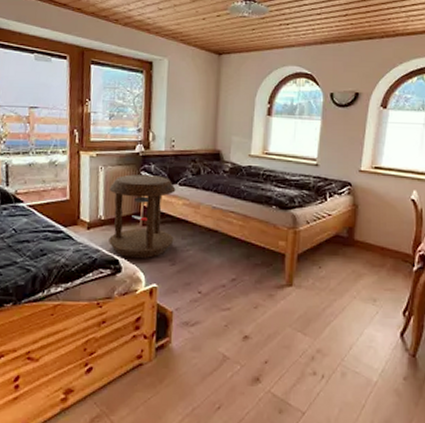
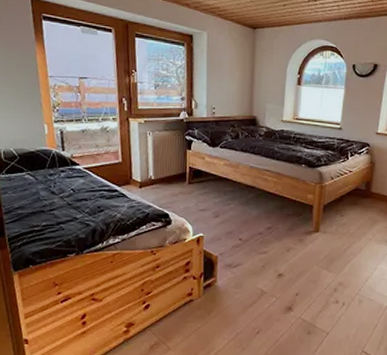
side table: present [108,174,176,259] -> none [157,139,217,213]

